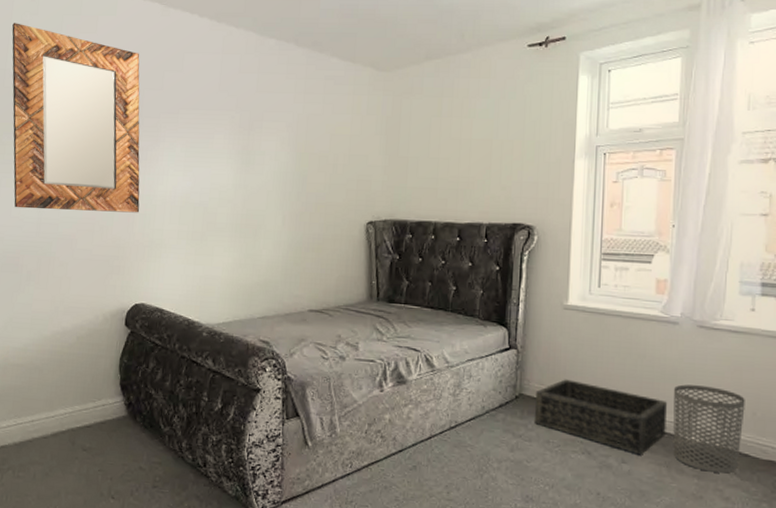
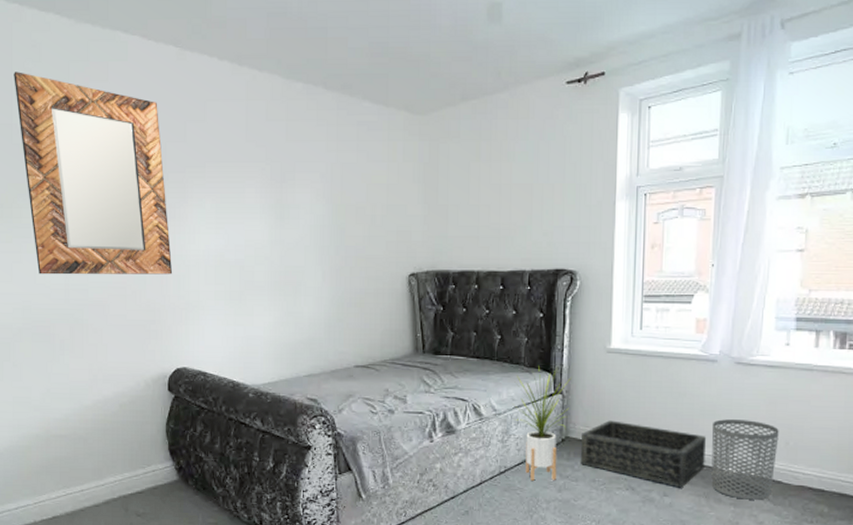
house plant: none [465,320,526,439] -> present [512,366,571,481]

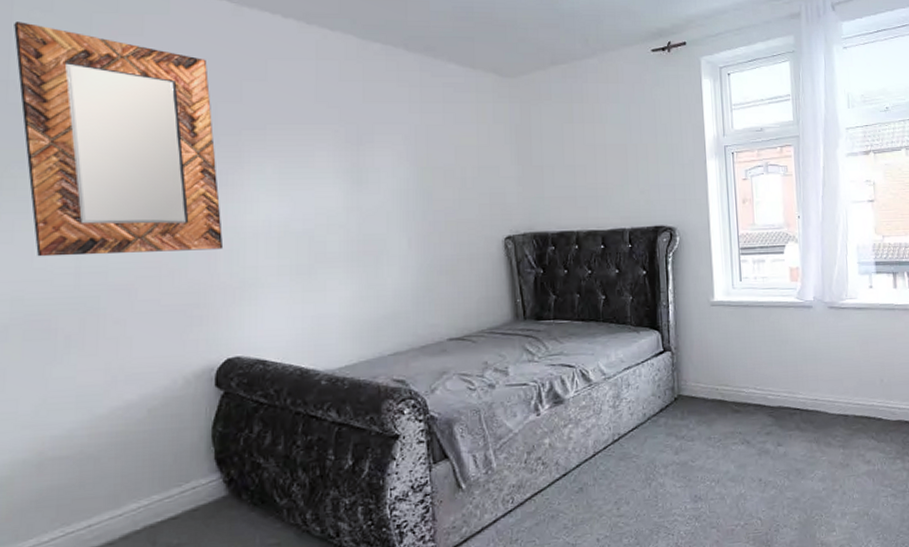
house plant: present [512,366,571,481] -> none [622,325,679,446]
basket: present [581,420,707,488] -> none [694,373,813,436]
waste bin: present [711,419,779,500] -> none [815,361,875,440]

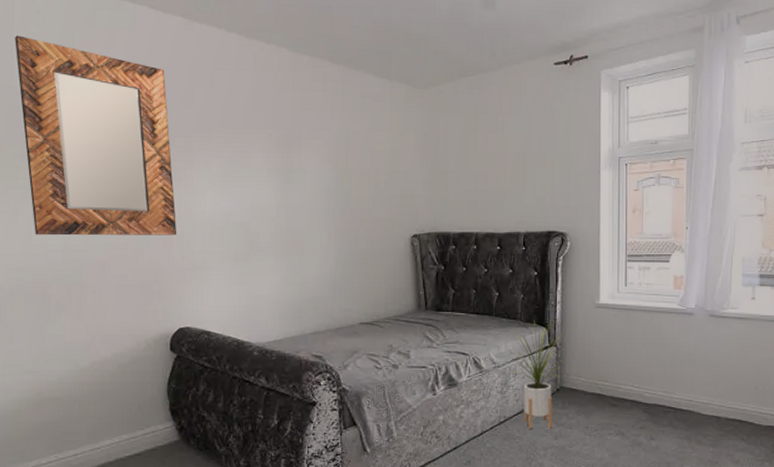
house plant: none [622,325,679,446] -> present [510,321,564,429]

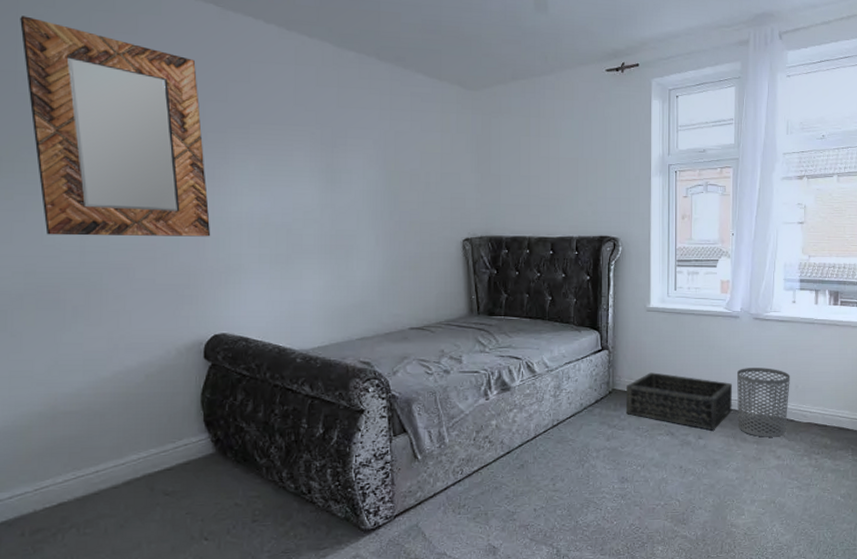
house plant: present [510,321,564,429] -> none [563,325,616,432]
basket: none [575,370,687,432] -> present [627,372,733,431]
waste bin: none [692,367,749,440] -> present [737,368,790,437]

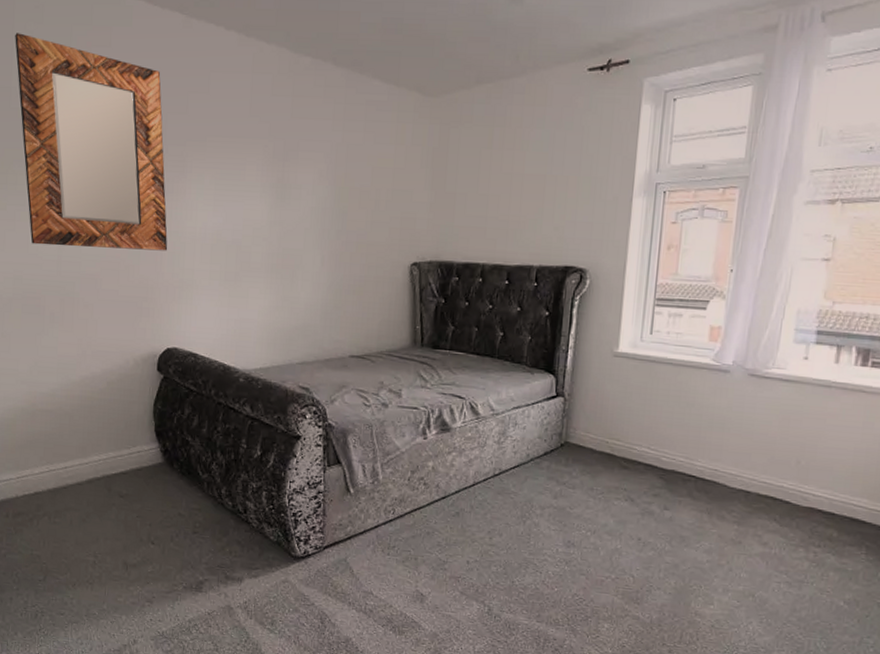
basket: present [627,372,733,431] -> none [579,427,714,502]
waste bin: present [737,368,790,437] -> none [715,433,791,520]

